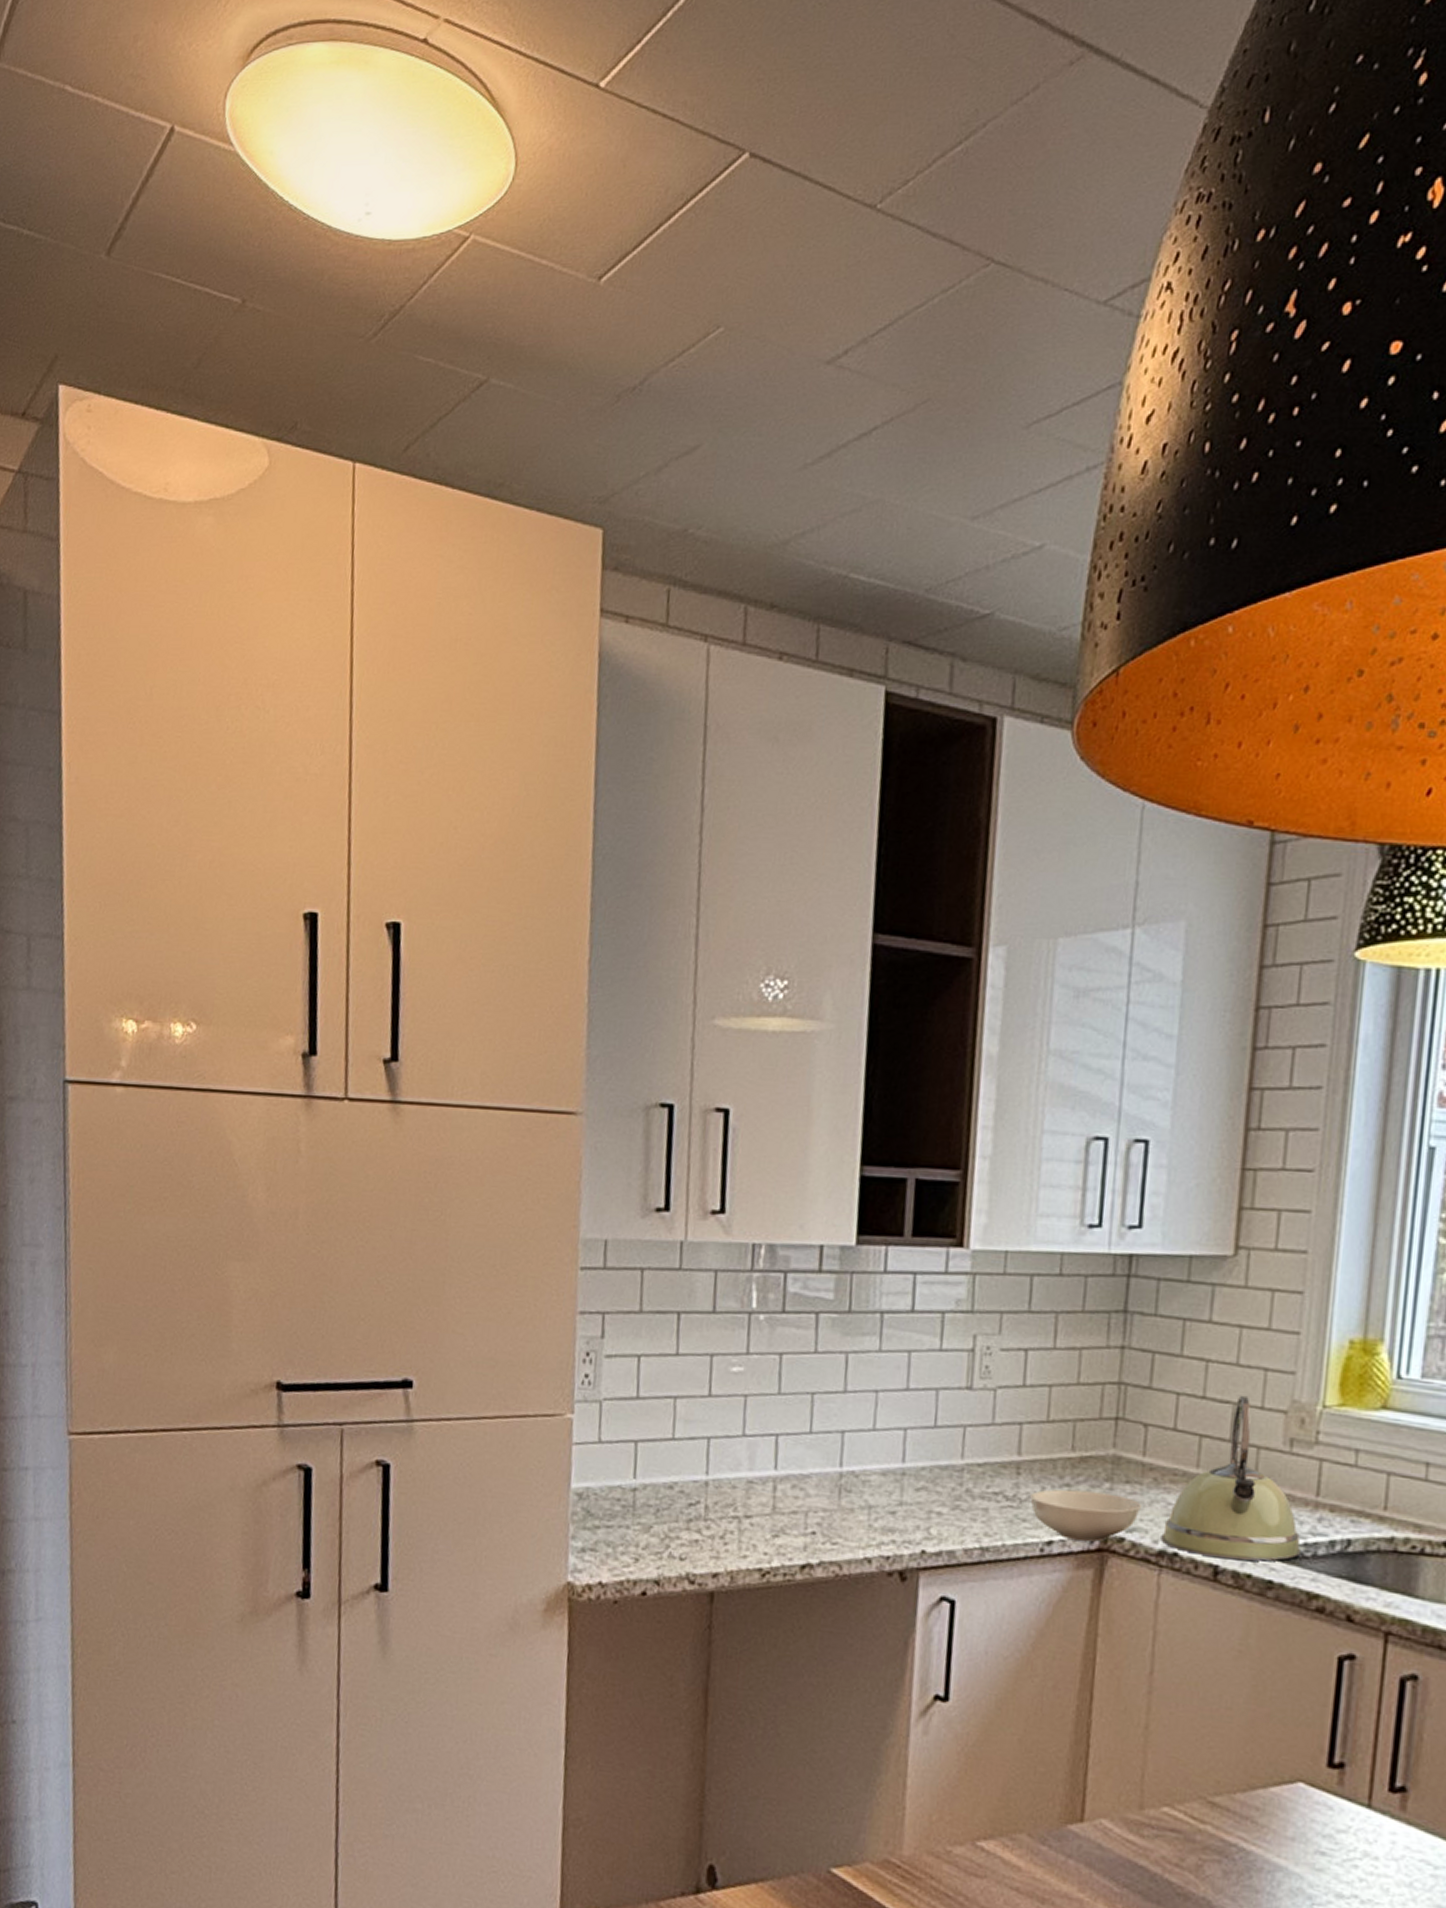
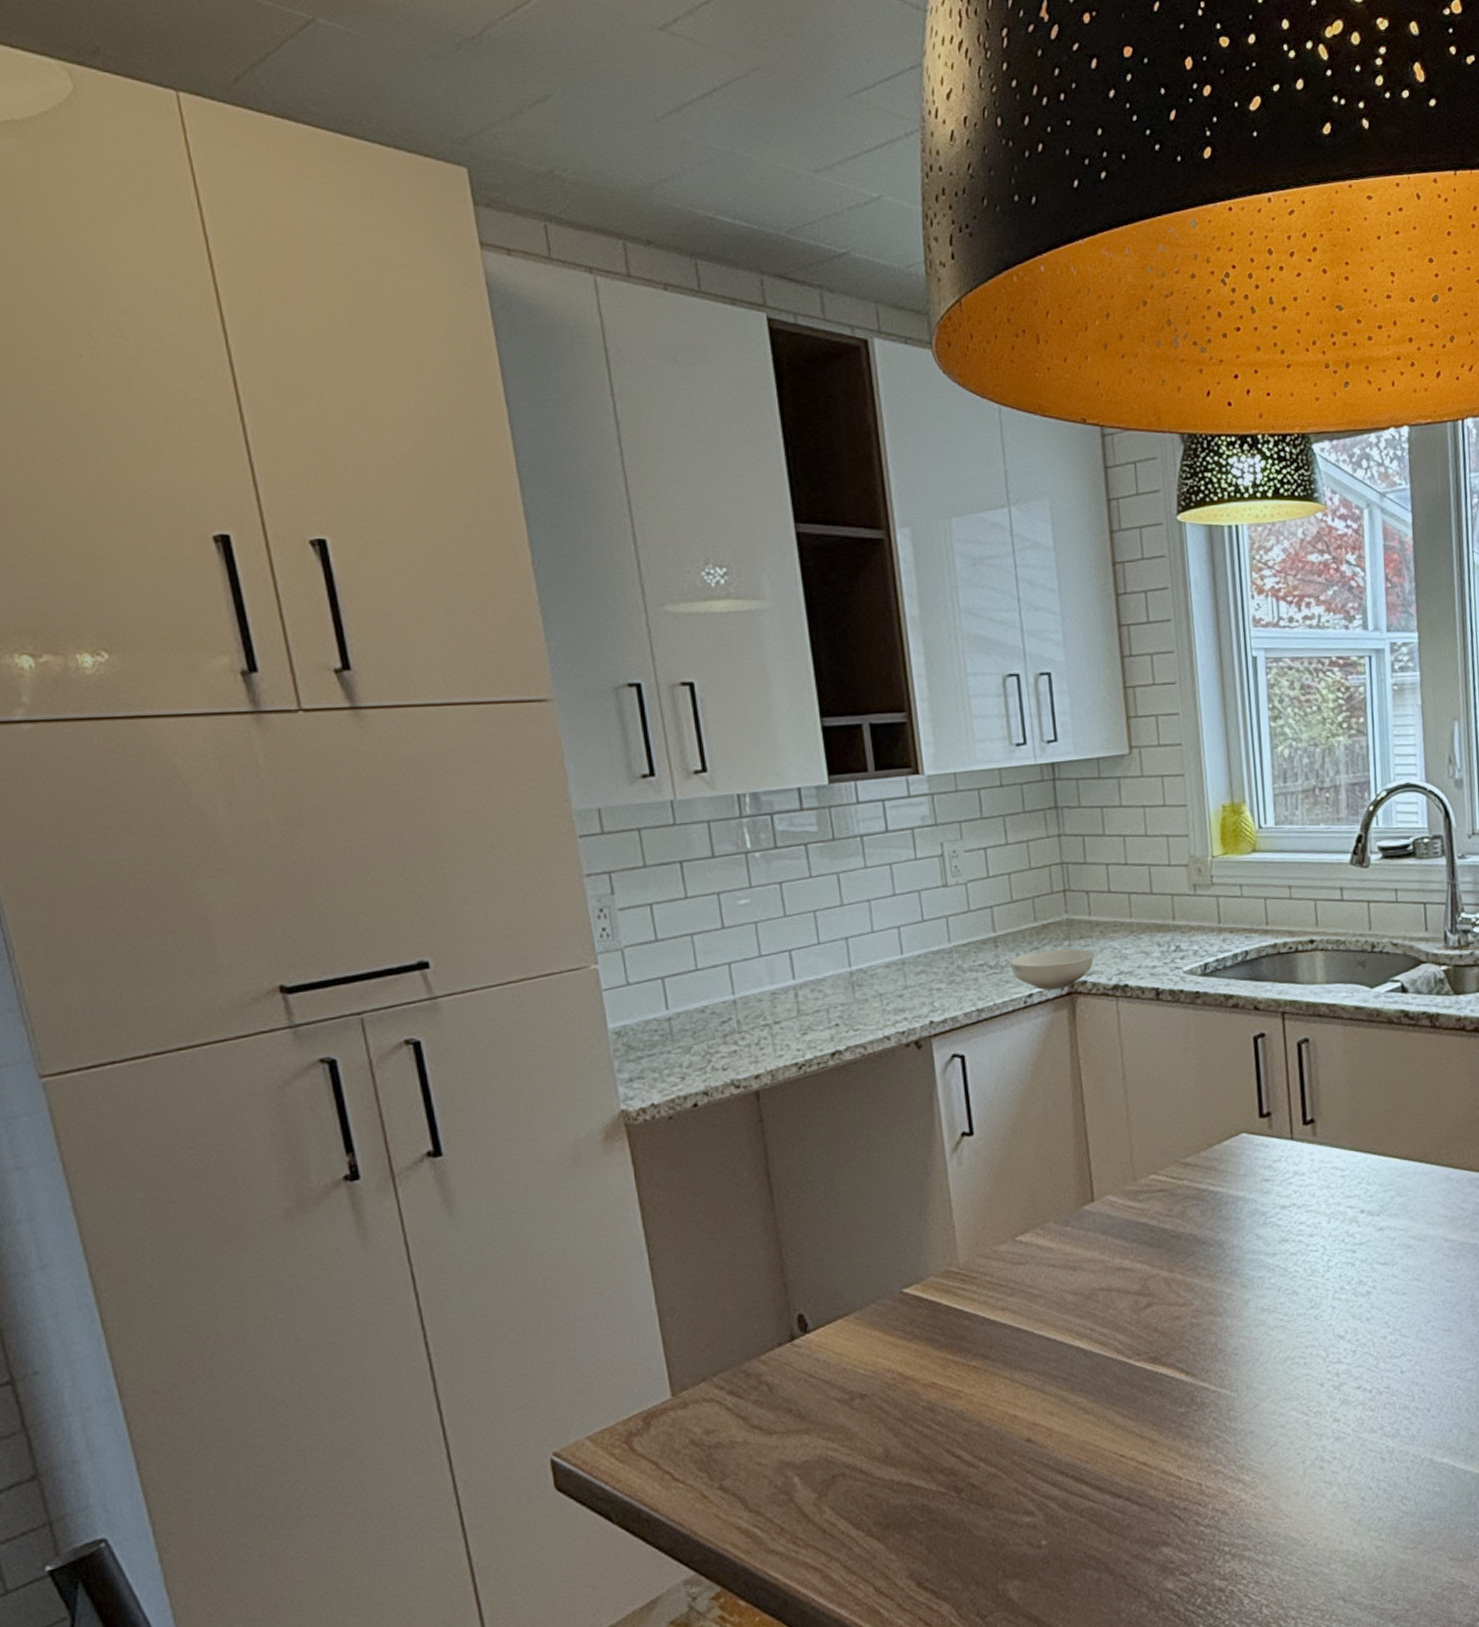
kettle: present [1161,1395,1302,1562] -> none [1113,857,1216,983]

